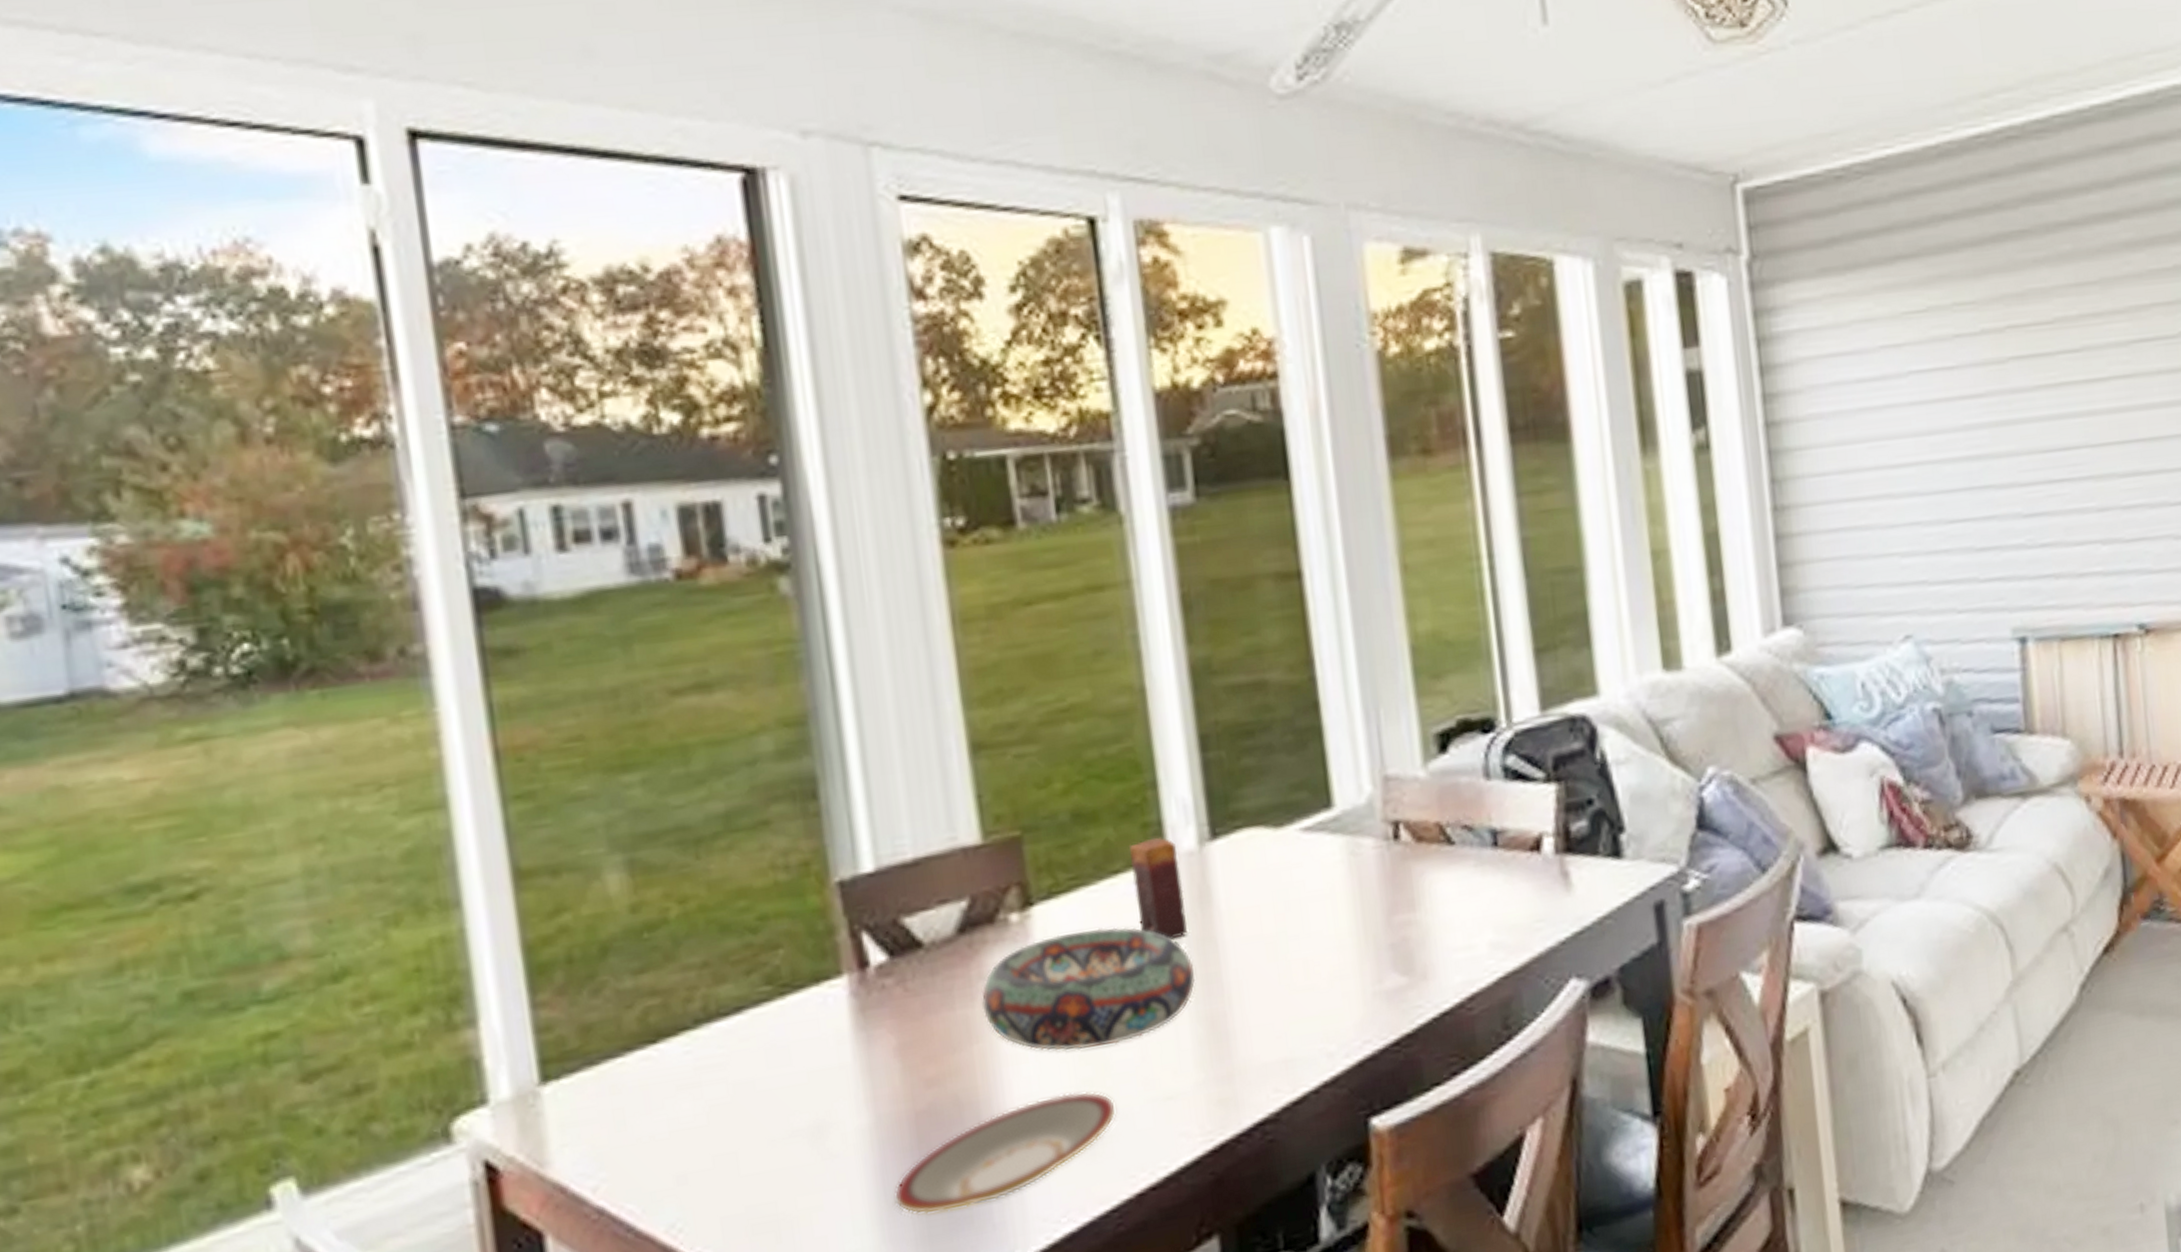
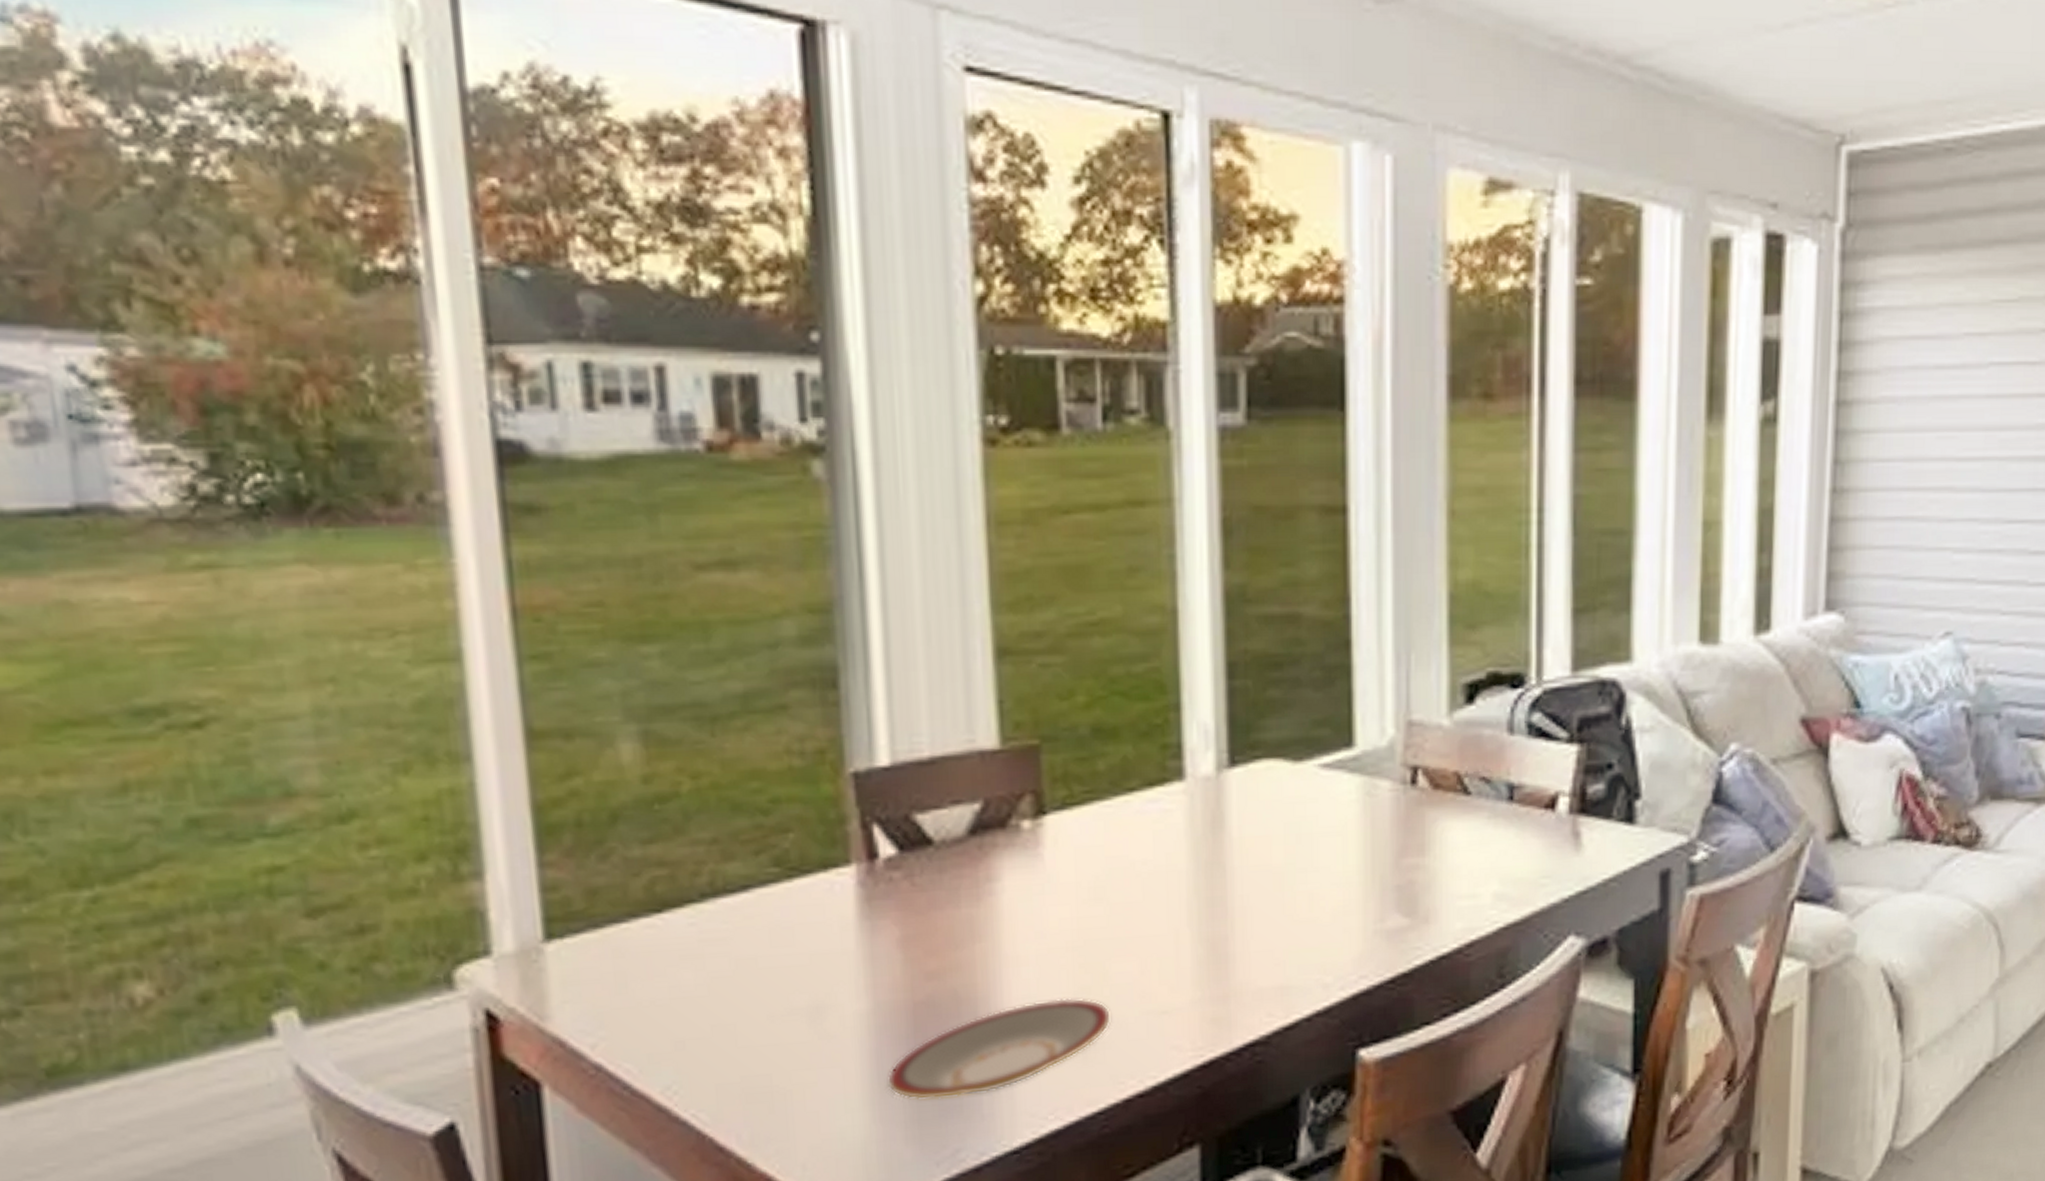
decorative bowl: present [981,927,1196,1051] -> none [986,842,1201,958]
candle: present [1129,837,1187,940] -> none [1146,759,1197,861]

